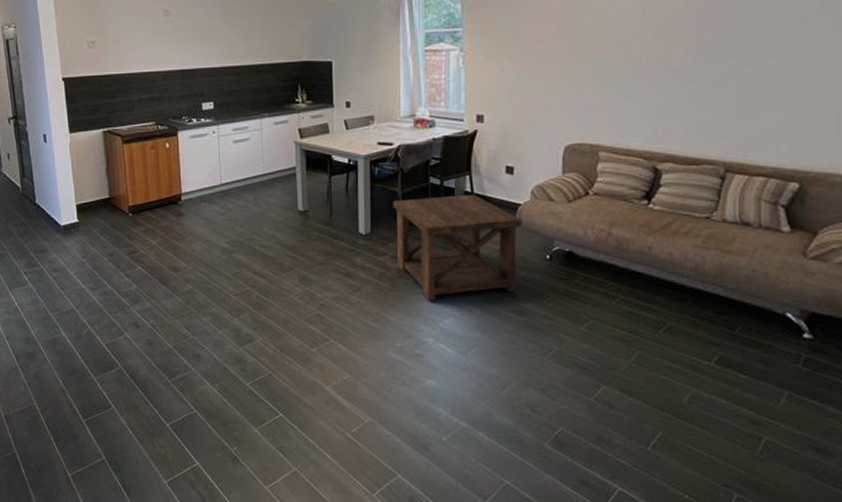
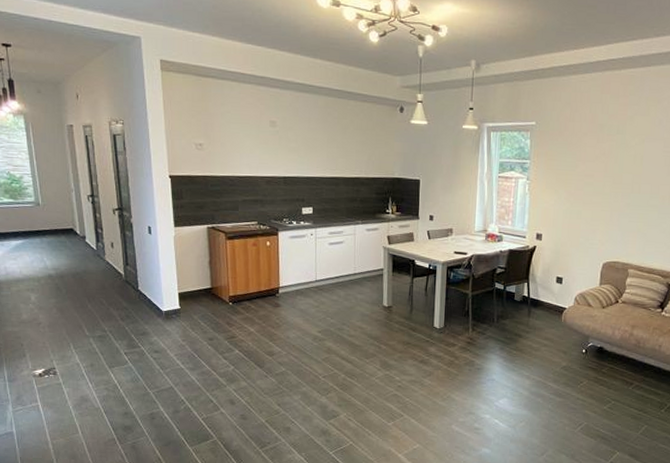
side table: present [393,194,521,301] -> none [464,298,566,384]

